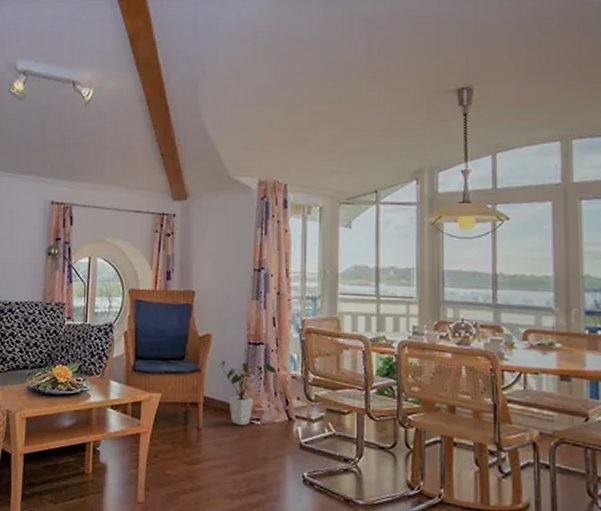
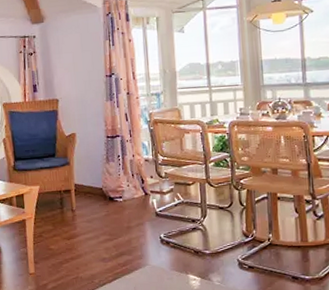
house plant: present [218,360,278,426] -> none [83,151,133,204]

